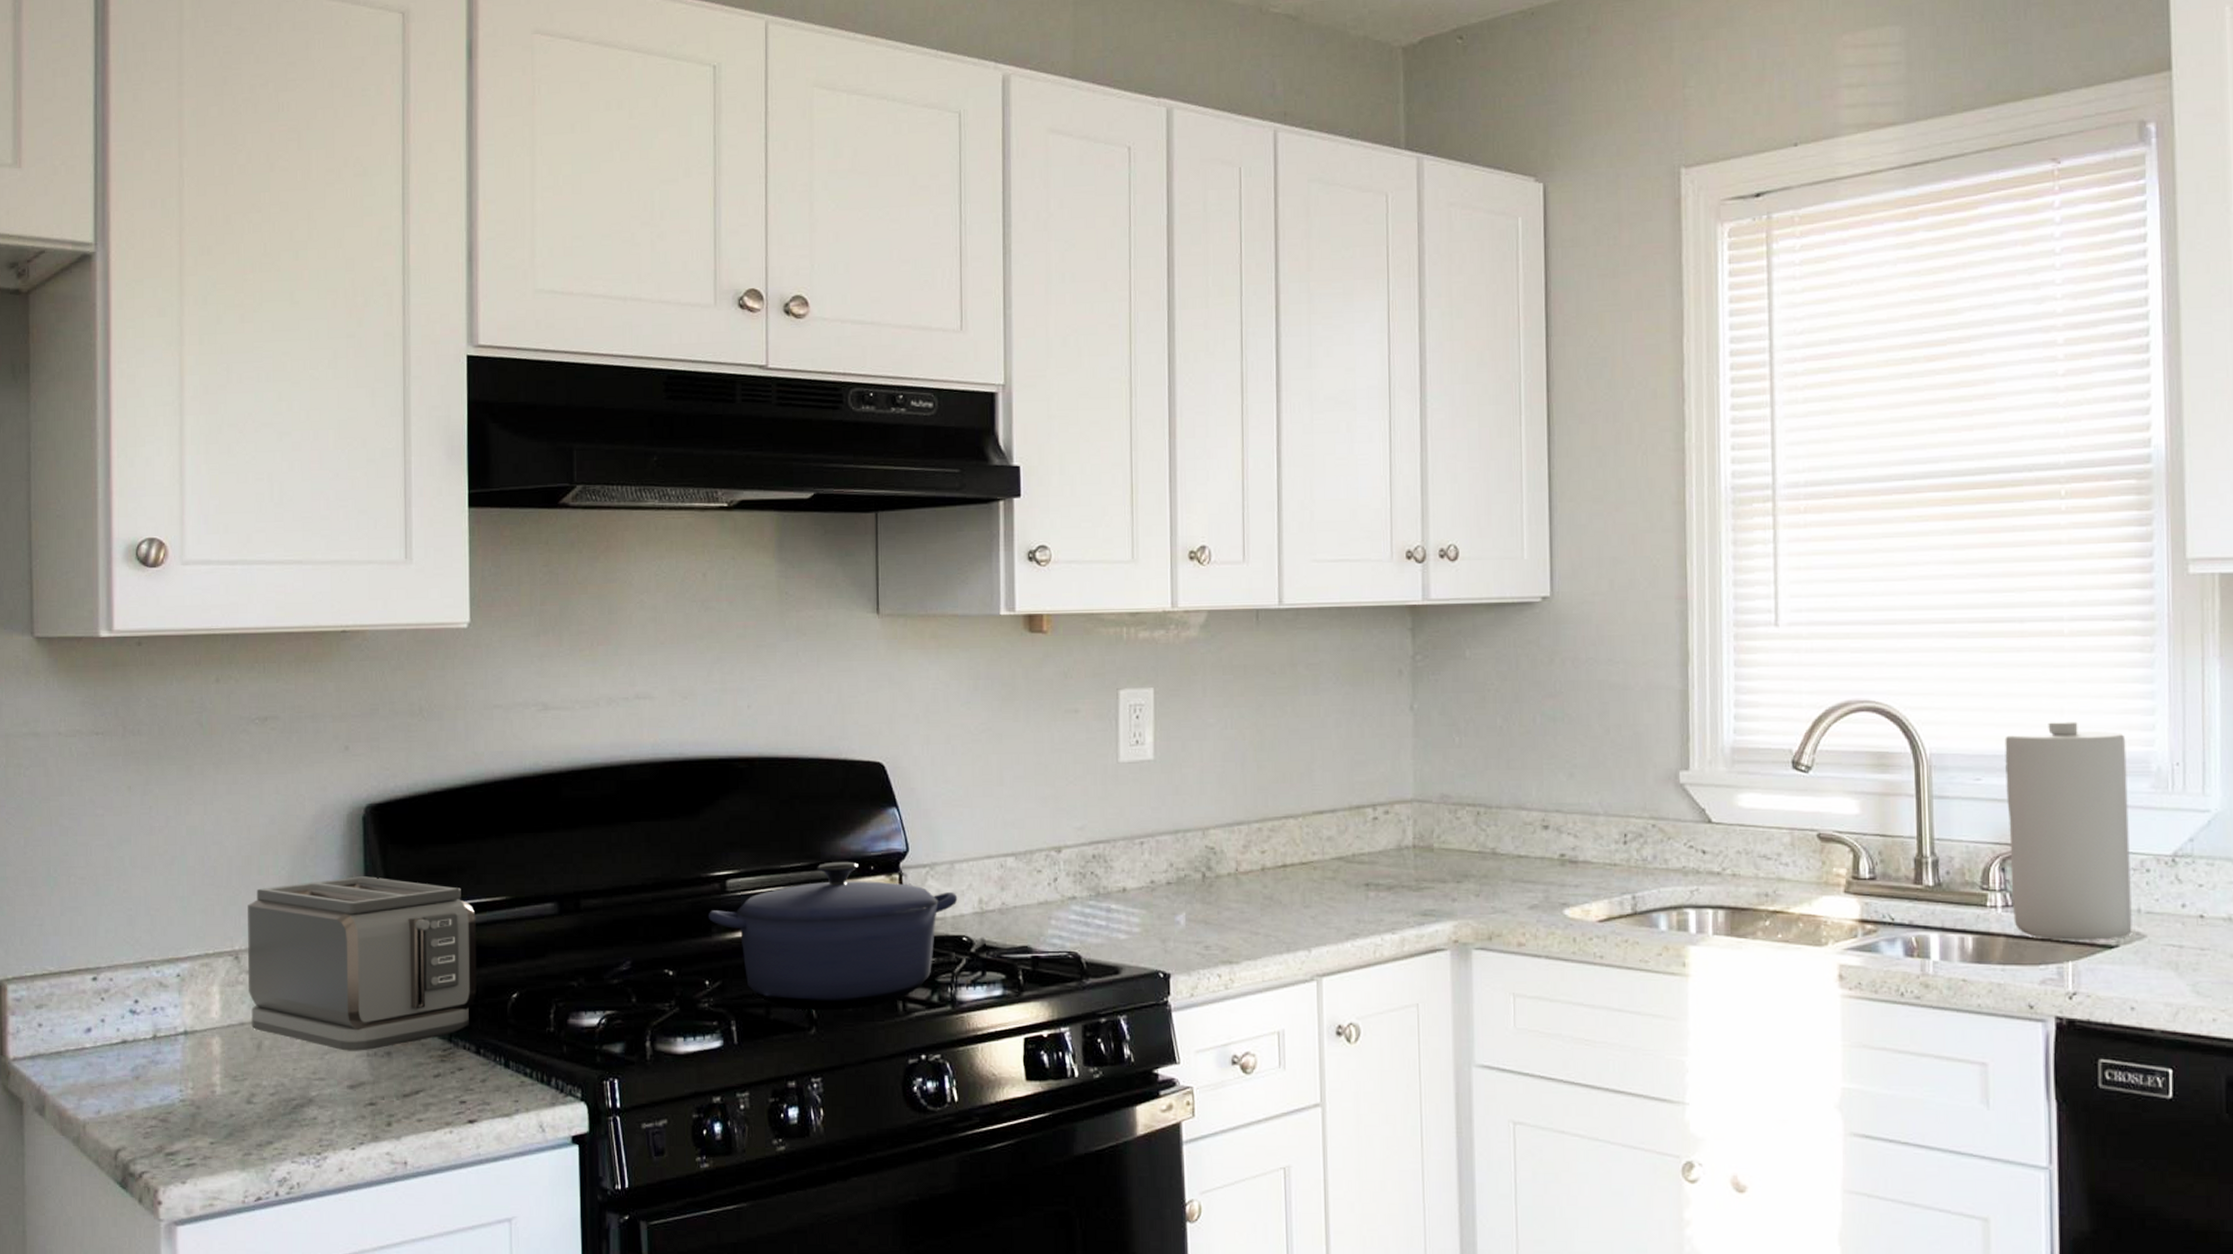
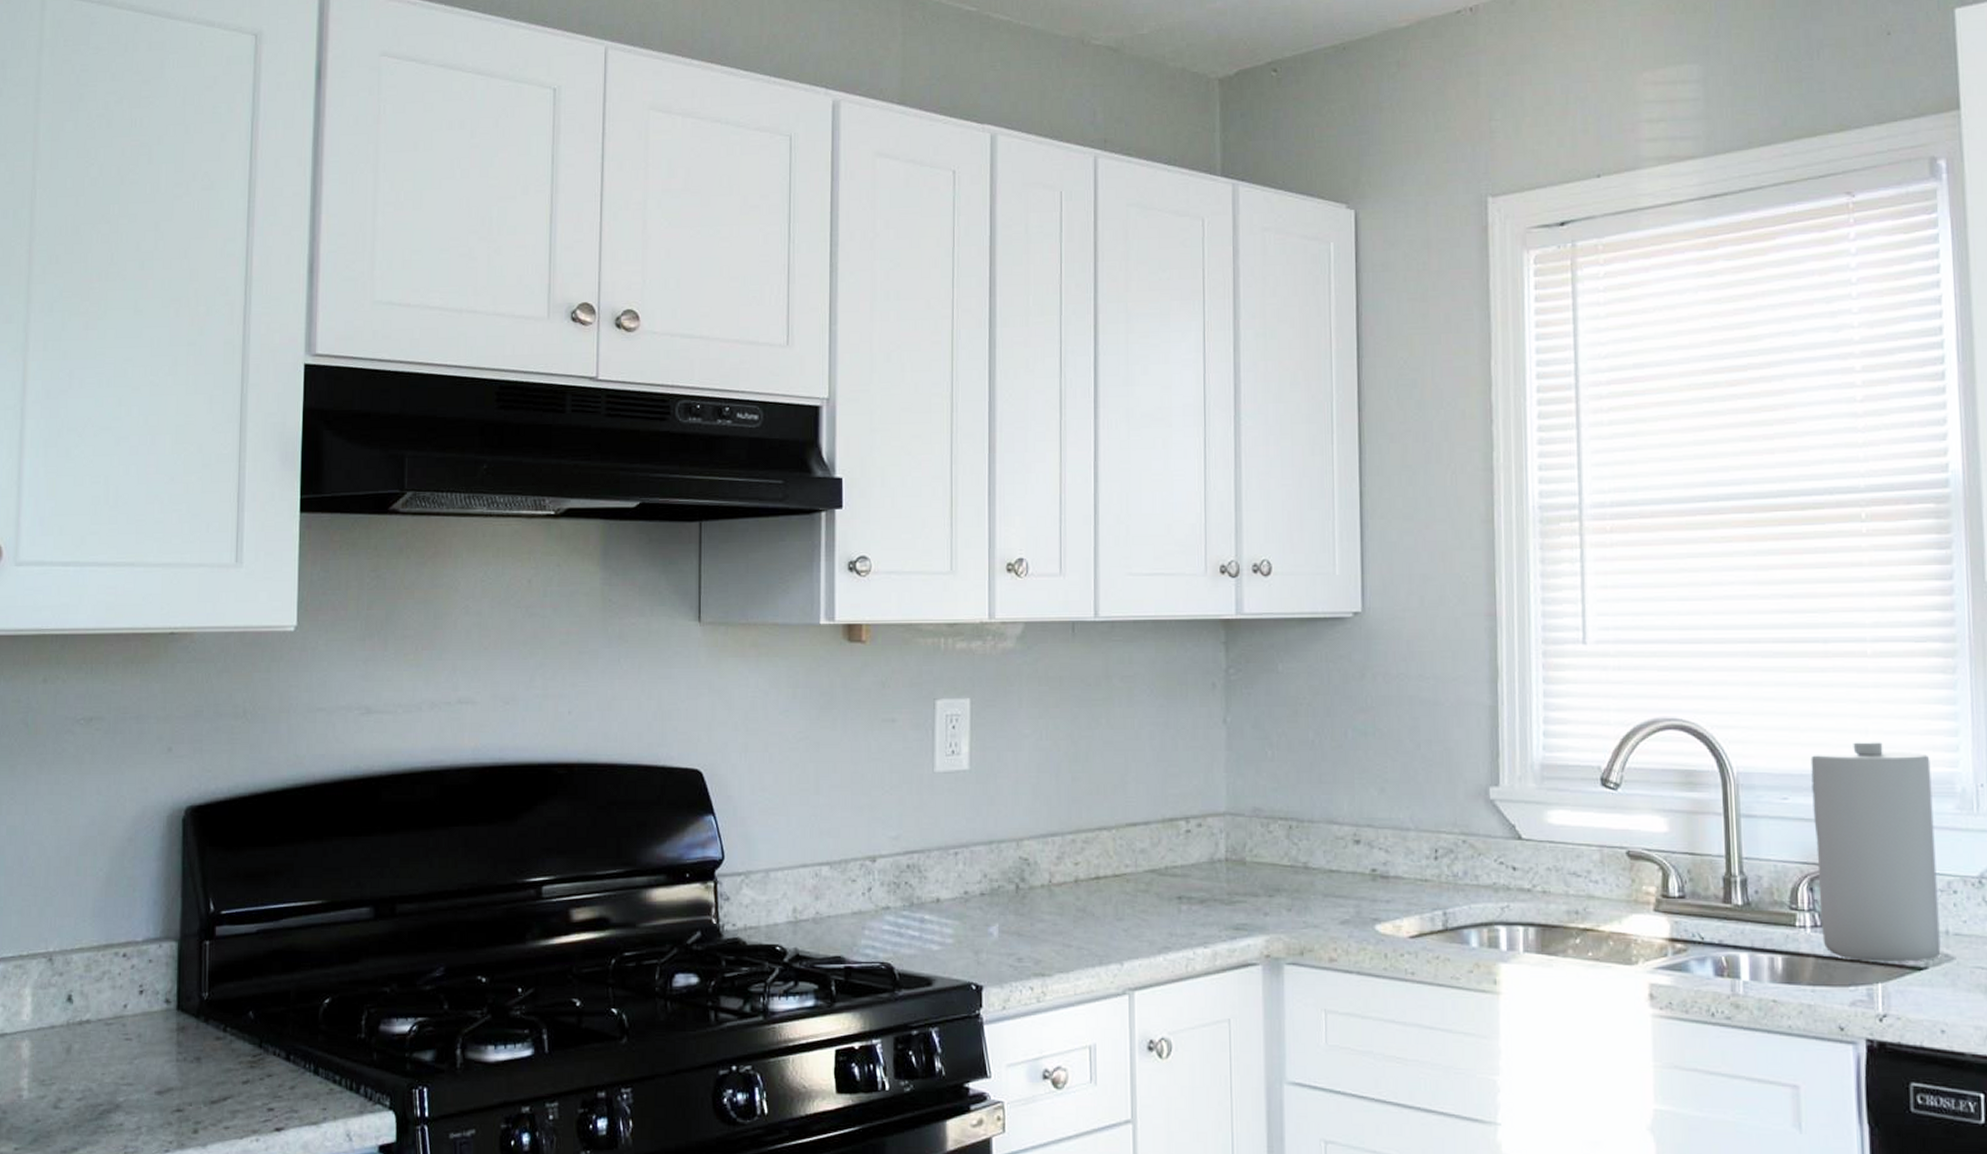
toaster: present [248,876,477,1051] -> none [61,878,291,1056]
cooking pot: present [709,861,958,1011] -> none [523,868,772,1020]

